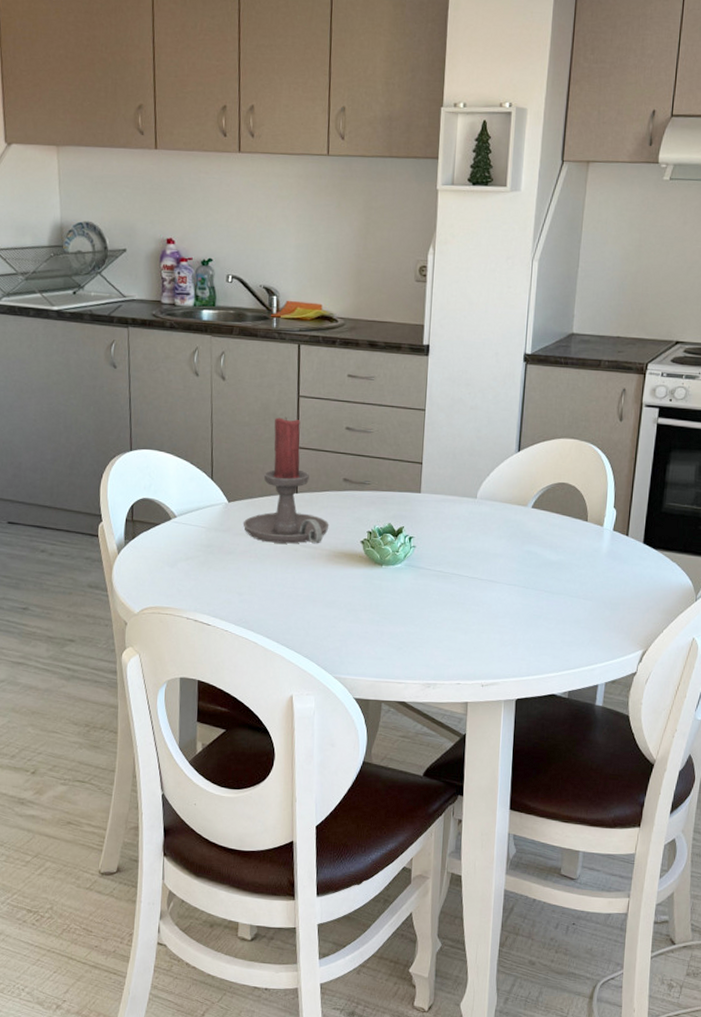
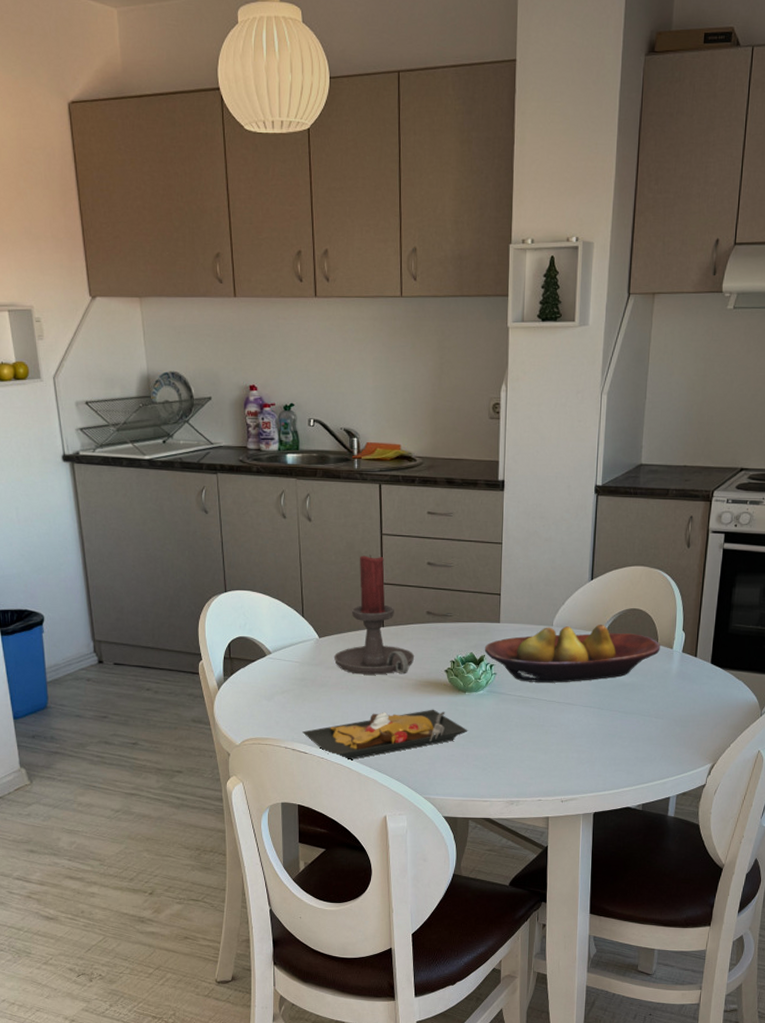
plate: none [206,582,384,634] -> present [302,709,468,760]
fruit bowl: none [403,498,590,559] -> present [484,625,660,683]

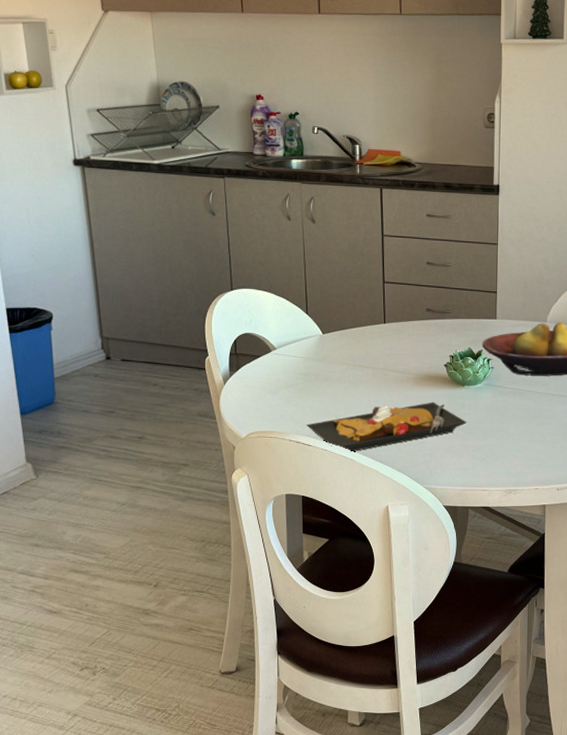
candle holder: present [333,554,415,675] -> none [337,254,415,369]

